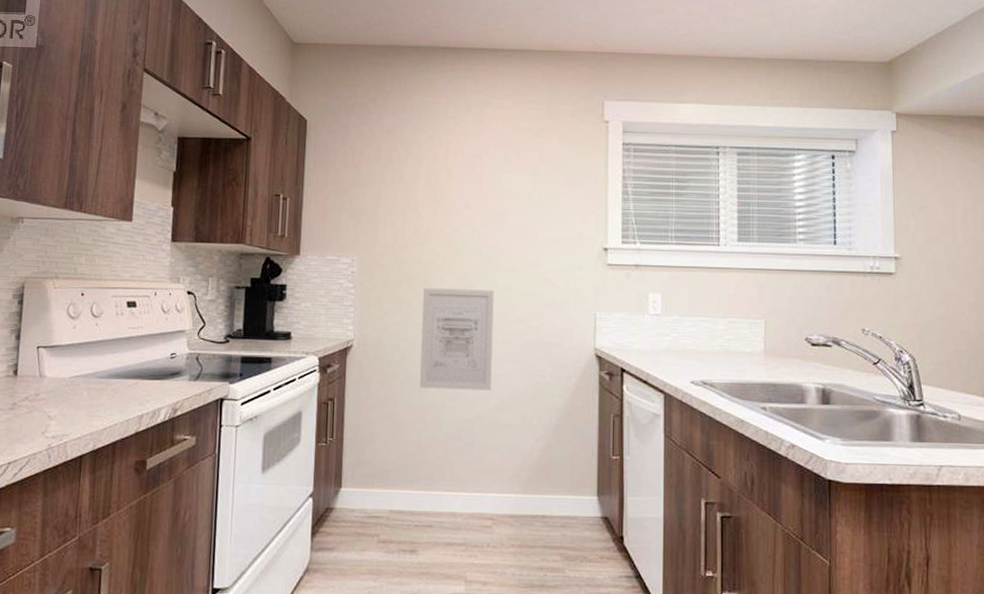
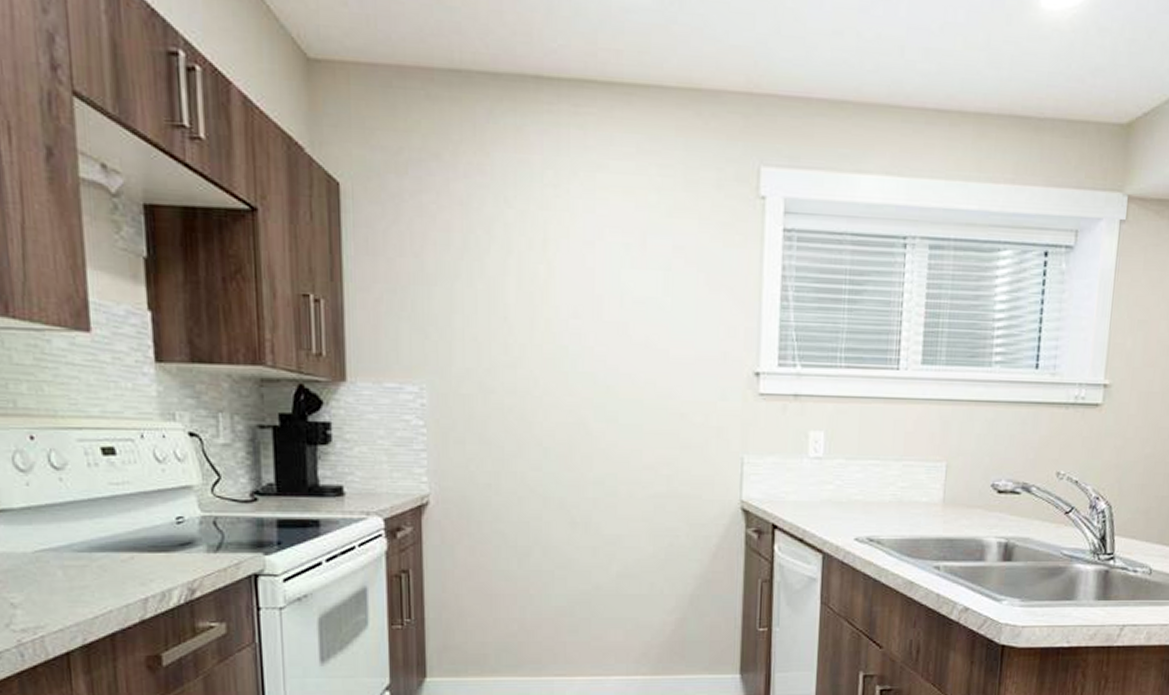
wall art: present [420,288,494,391] -> none [520,425,614,555]

